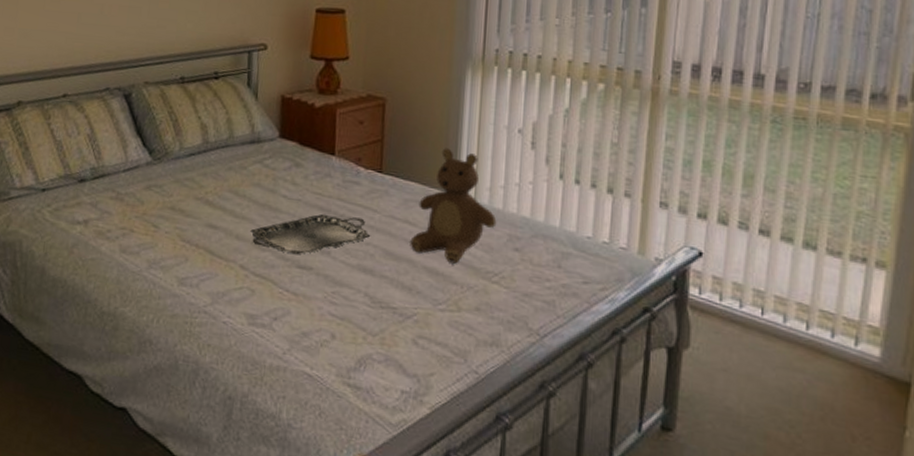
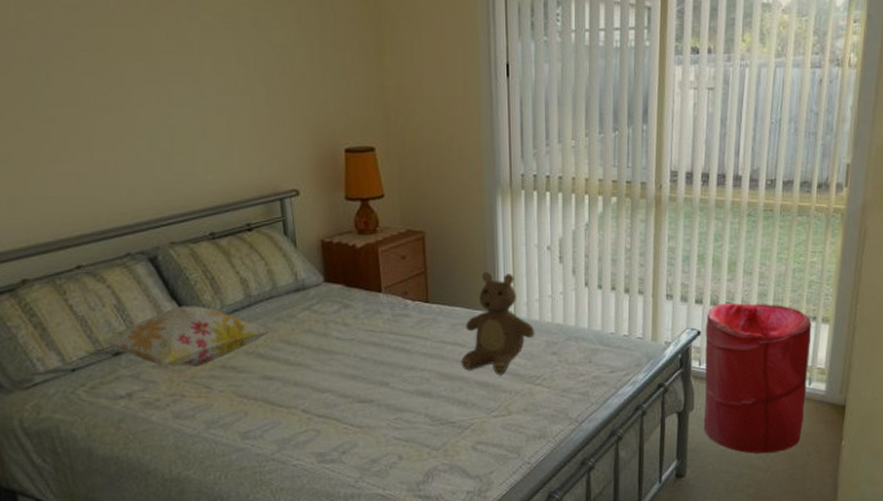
decorative pillow: none [71,143,223,205] -> present [101,306,272,367]
serving tray: present [251,214,371,255] -> none [309,347,425,391]
laundry hamper: none [702,222,860,427] -> present [703,302,812,454]

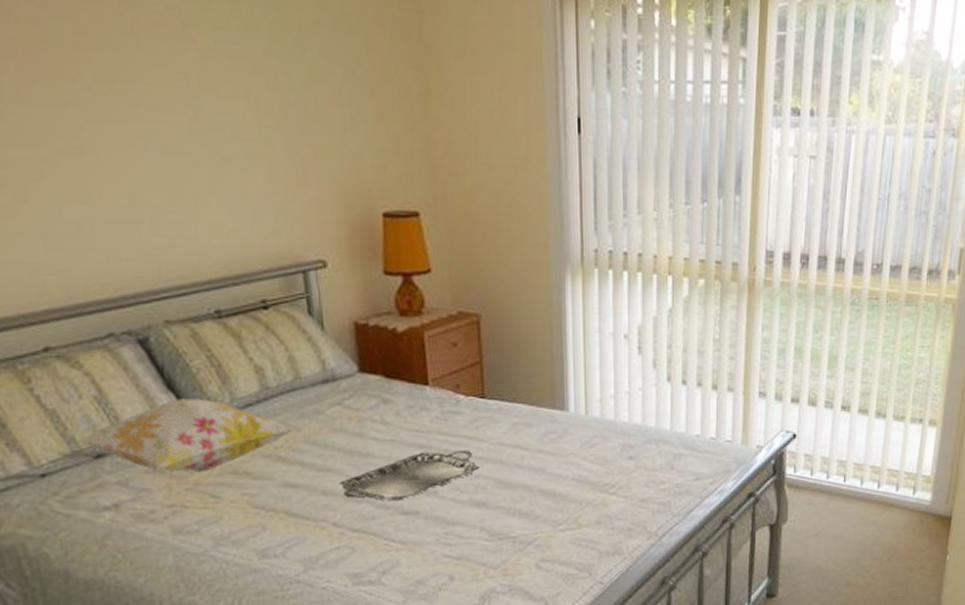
serving tray: none [309,347,425,391] -> present [341,450,480,501]
teddy bear: present [461,272,535,374] -> none [523,363,610,482]
laundry hamper: present [703,302,812,454] -> none [798,402,918,571]

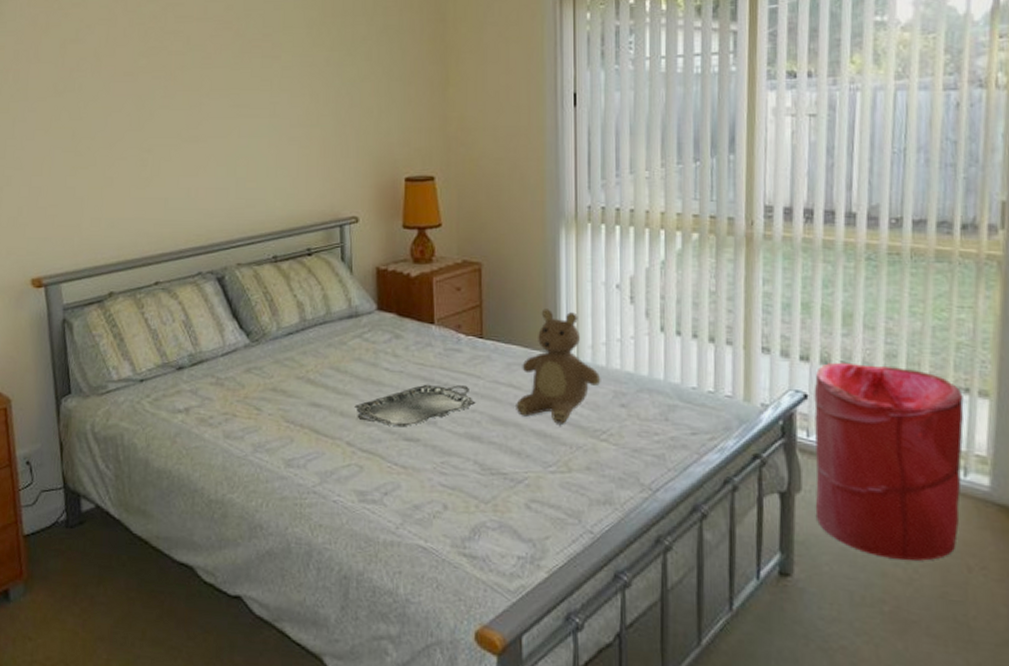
decorative pillow: present [78,398,295,473] -> none [168,326,323,387]
teddy bear: none [523,363,610,482] -> present [516,309,601,424]
laundry hamper: none [798,402,918,571] -> present [814,362,964,561]

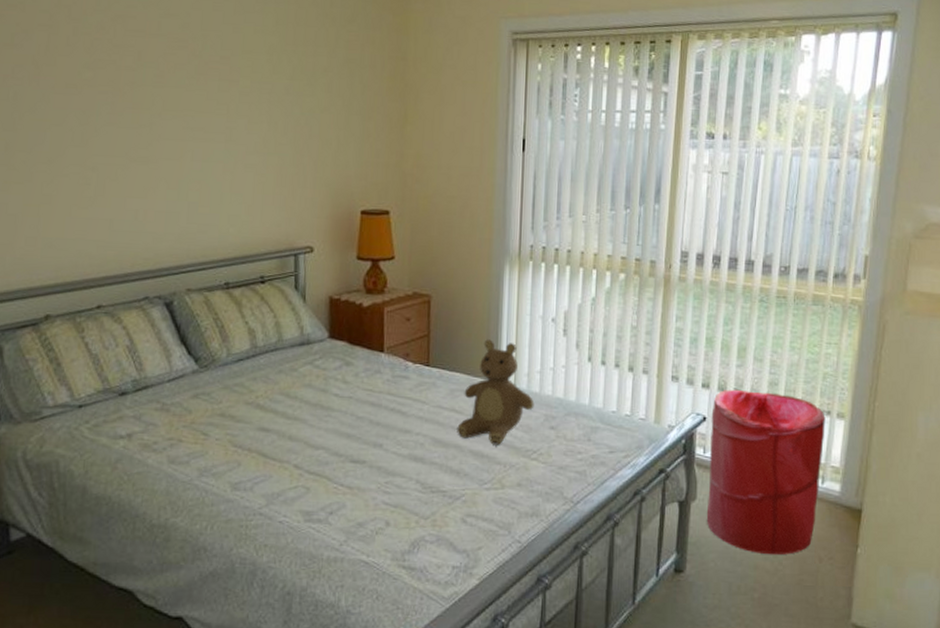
serving tray: present [356,384,476,428] -> none [304,409,421,450]

